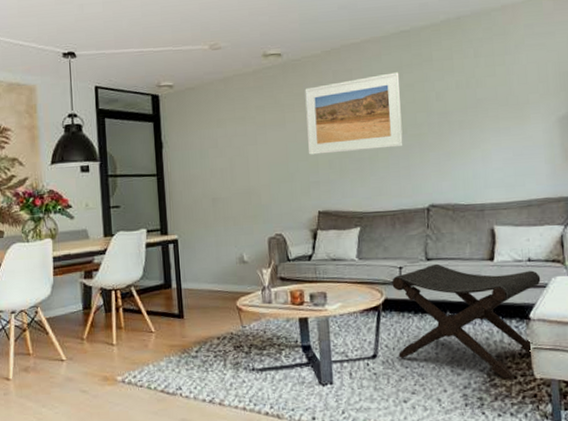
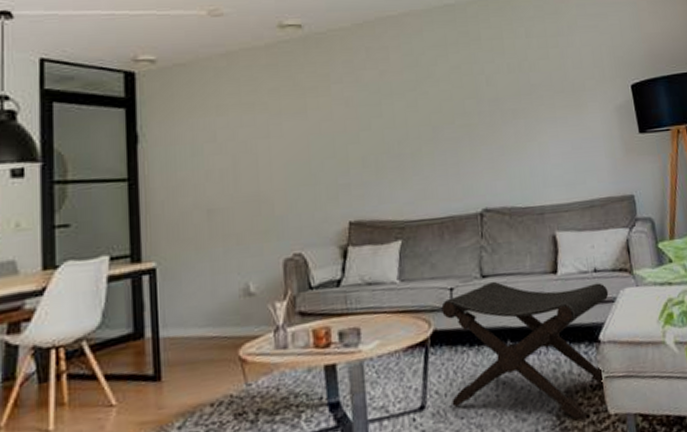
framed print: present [305,72,403,155] -> none [331,51,451,151]

